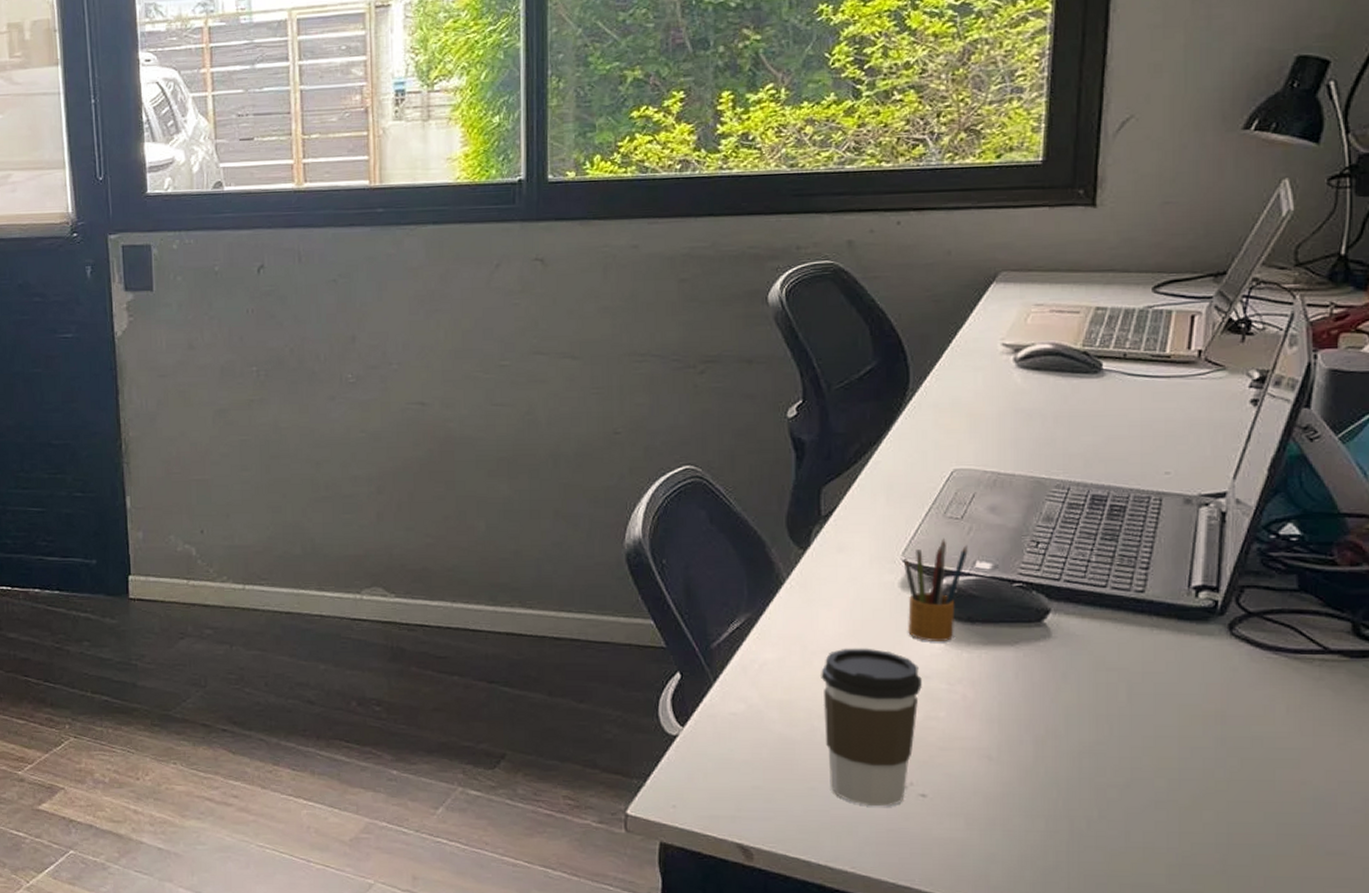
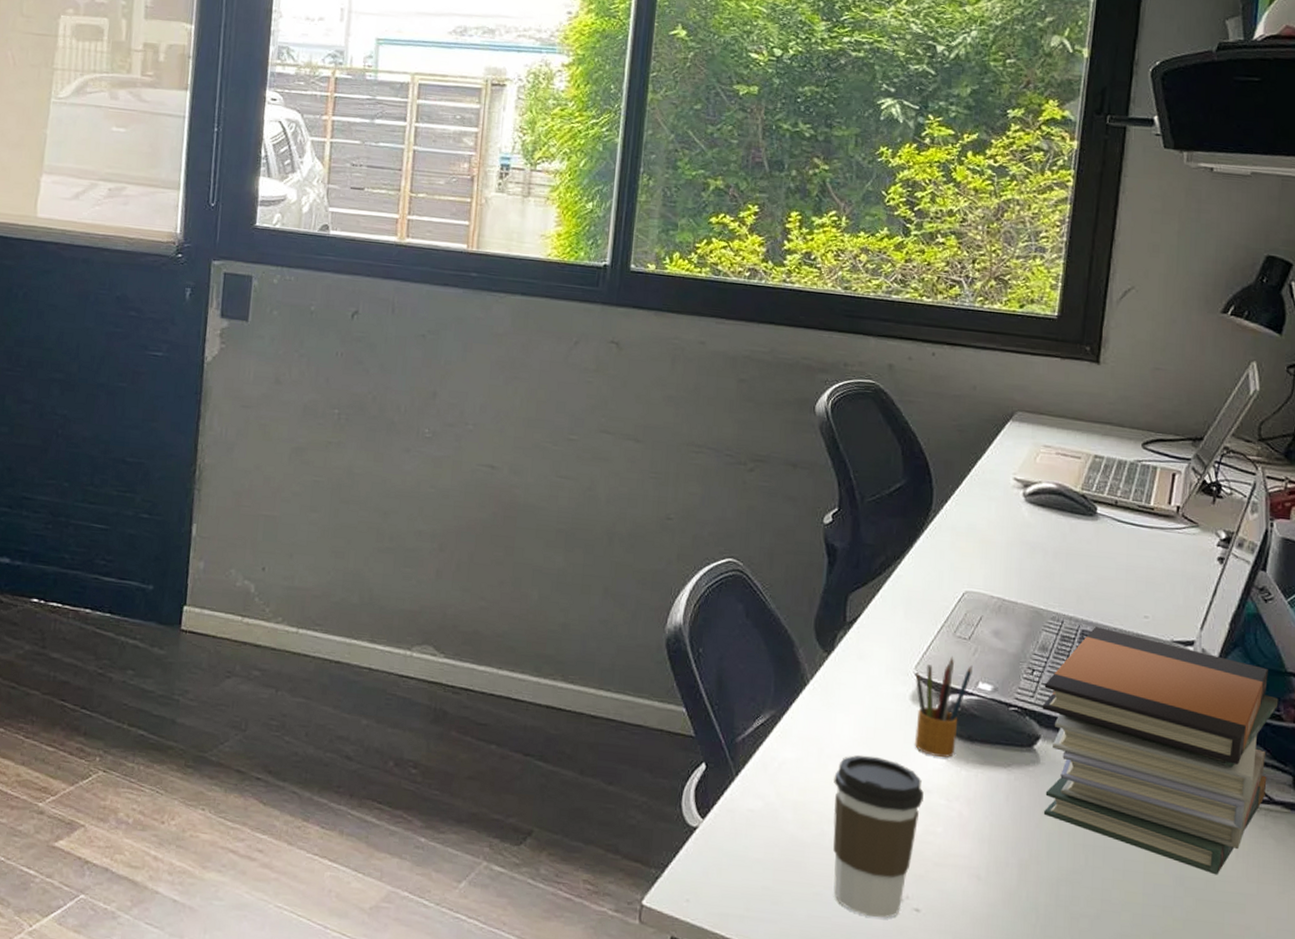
book stack: none [1050,490,1331,733] -> present [1042,627,1279,875]

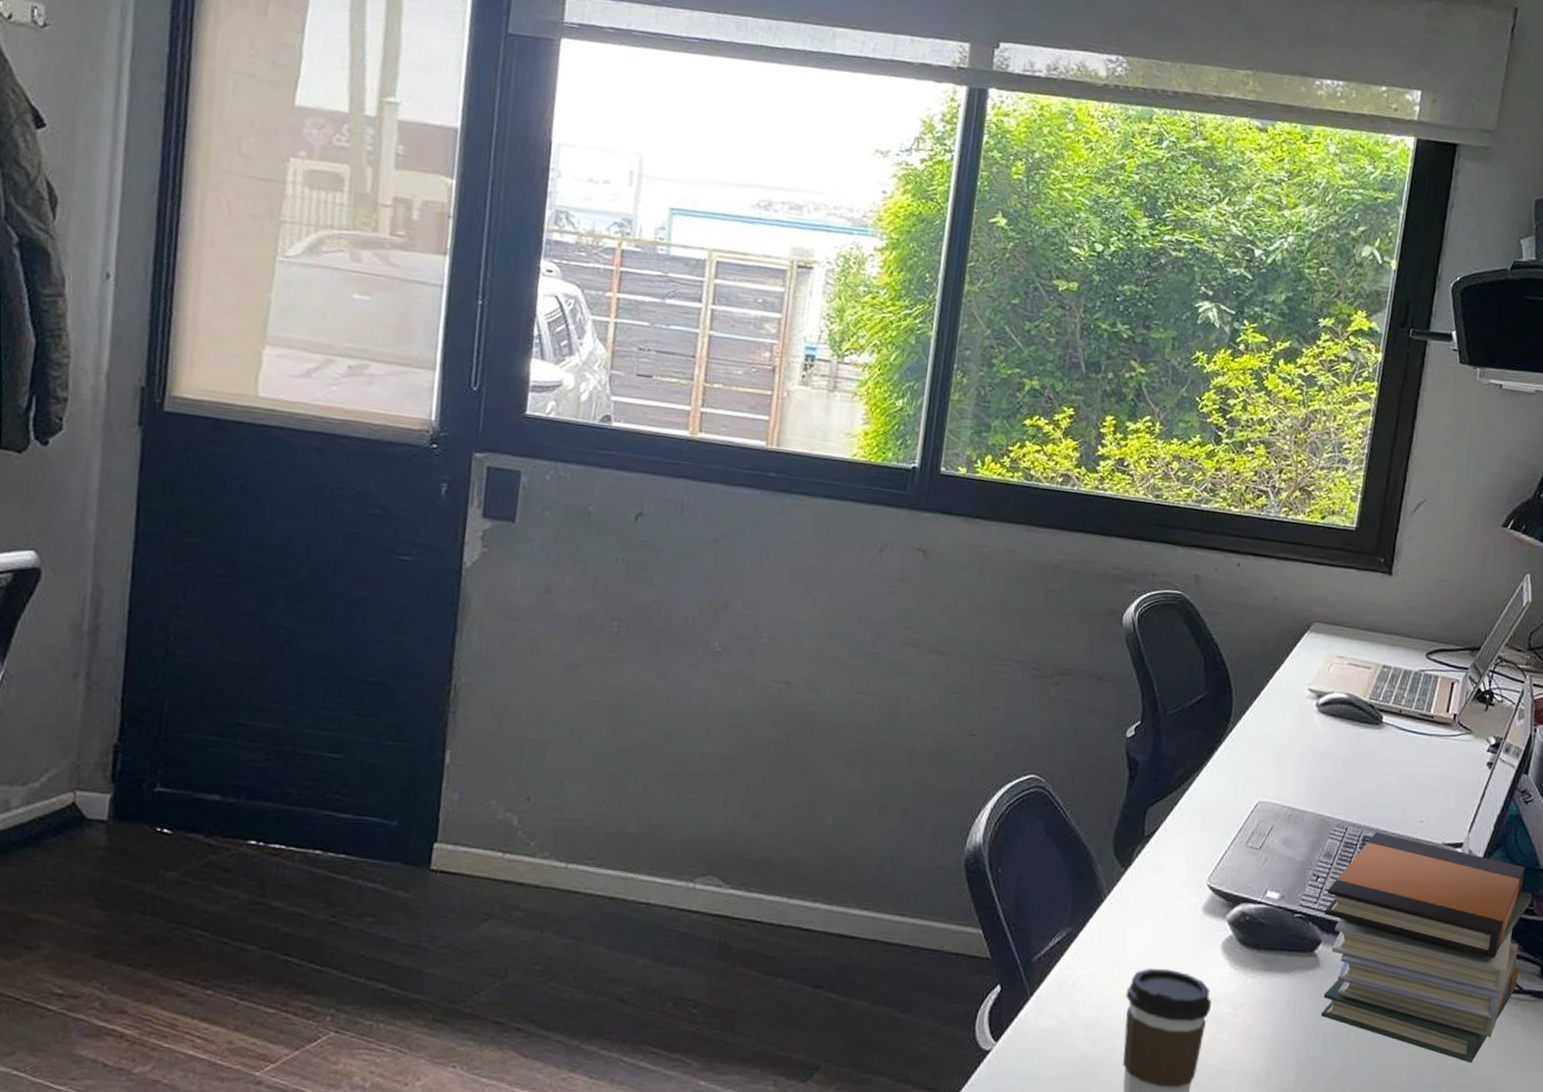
pencil box: present [915,656,973,758] -> none [1205,866,1262,966]

